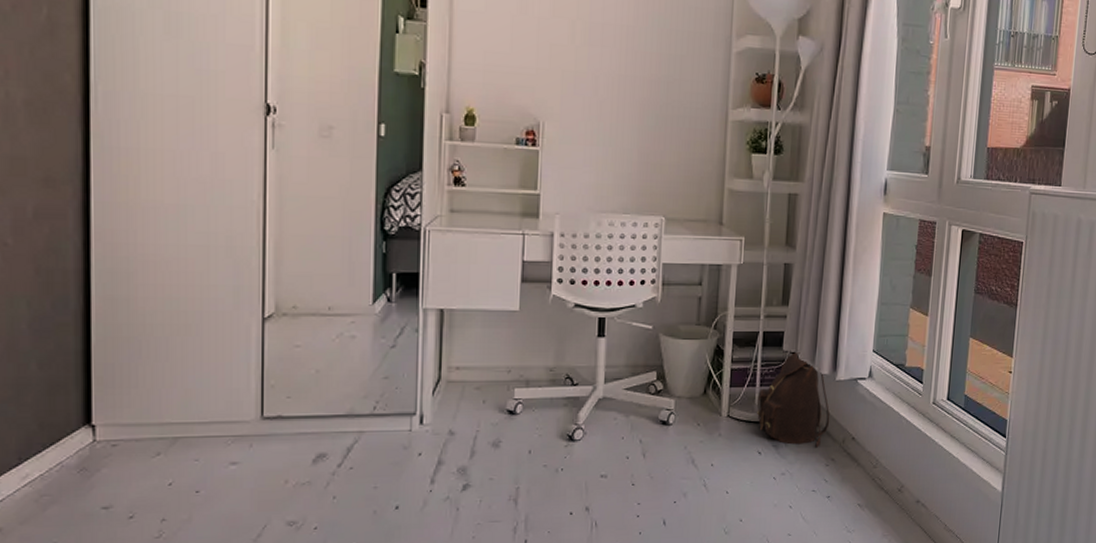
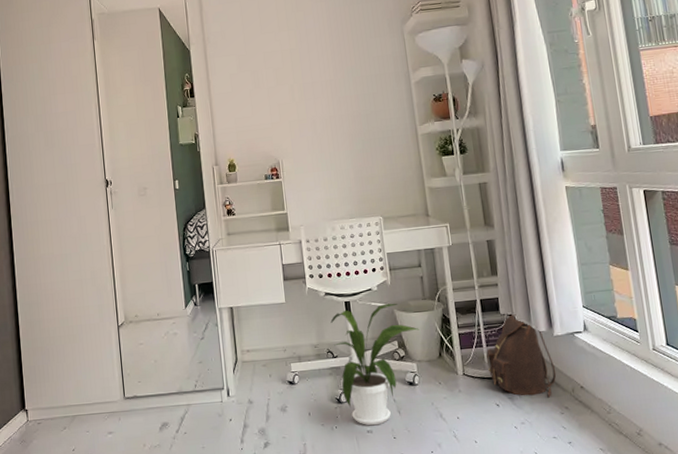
house plant: none [574,325,686,470] -> present [330,303,420,426]

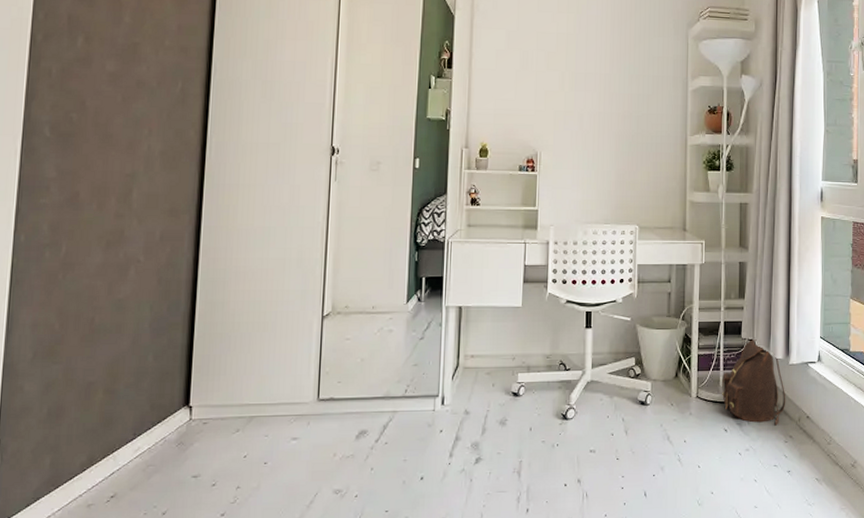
house plant: present [330,303,420,426] -> none [567,317,660,445]

